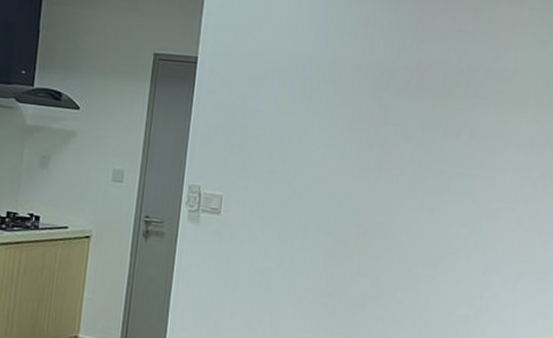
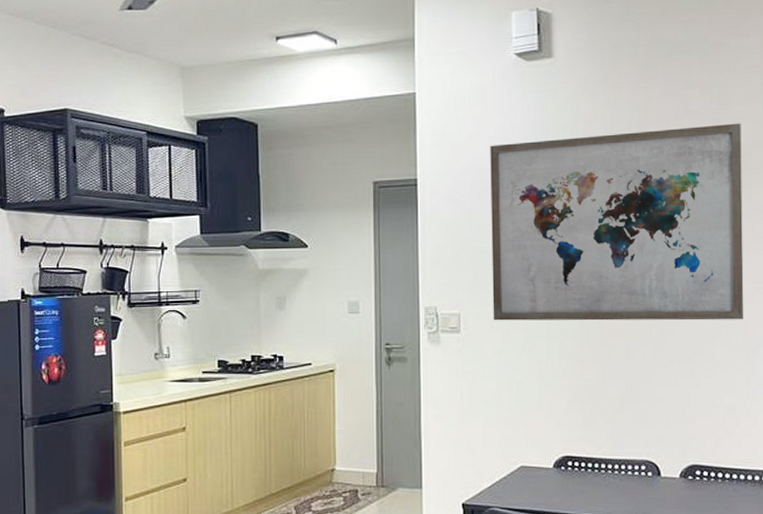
wall art: none [254,34,507,235] -> present [490,123,744,321]

